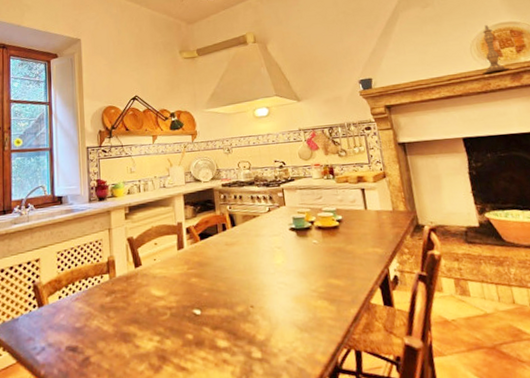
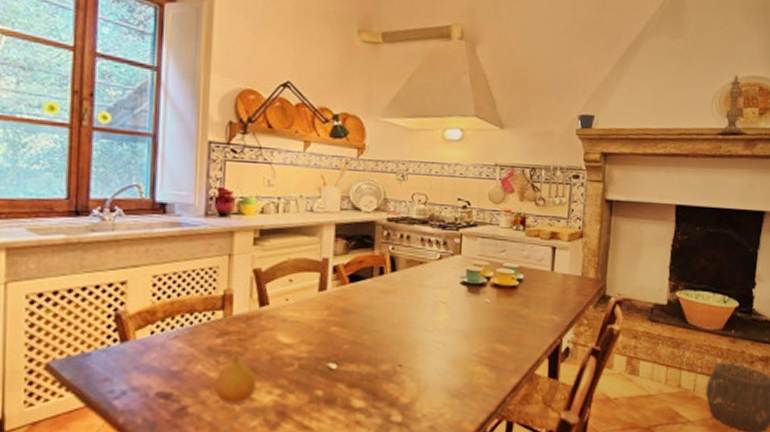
fruit: none [107,308,140,352] -> present [212,353,257,403]

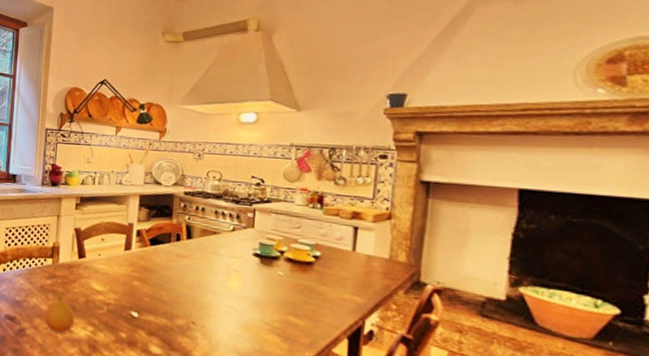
candlestick: present [716,74,746,137] -> none [582,36,632,110]

